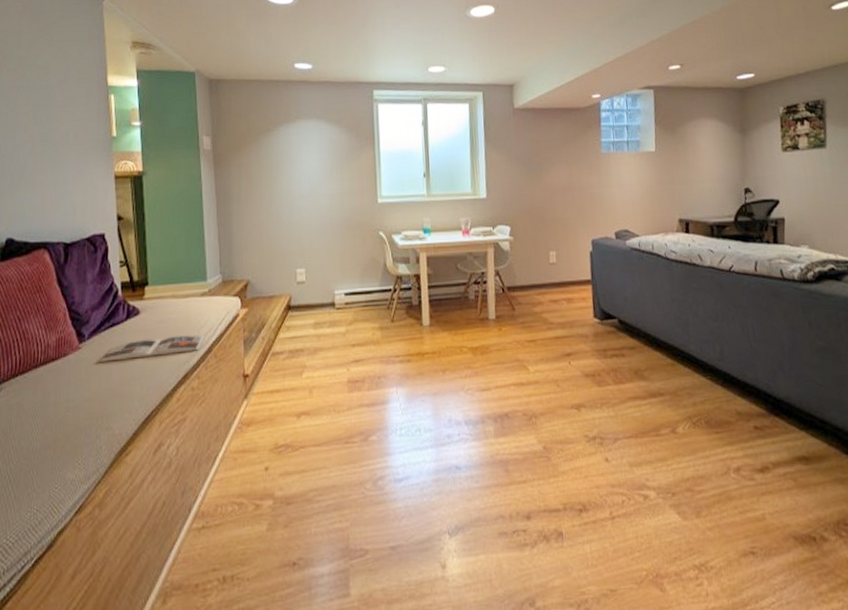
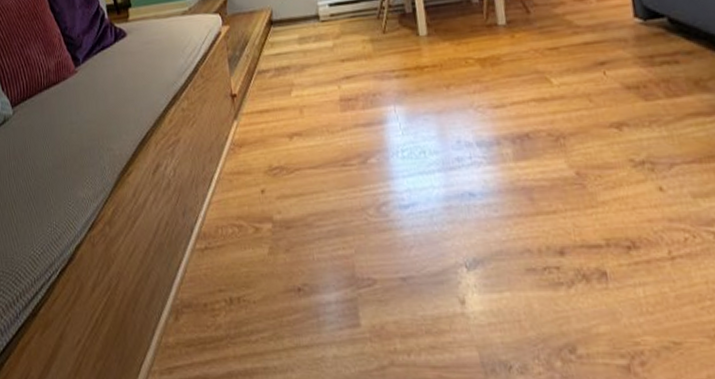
magazine: present [98,334,205,362] -> none [94,54,190,85]

